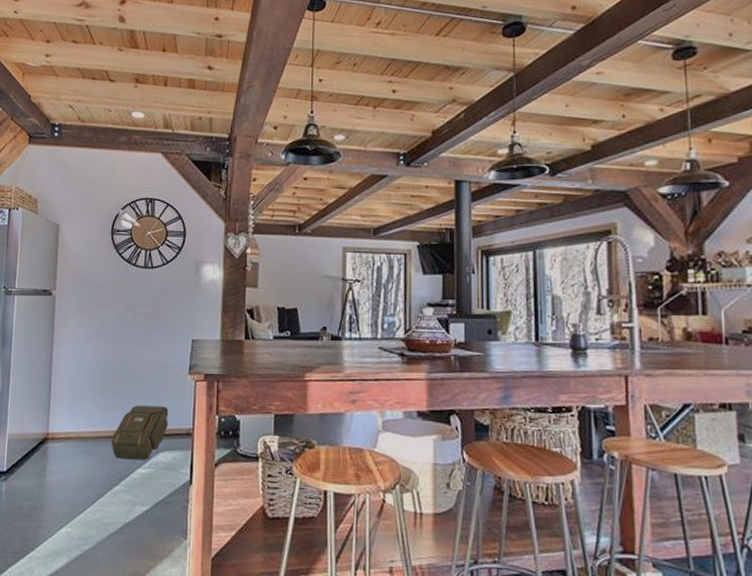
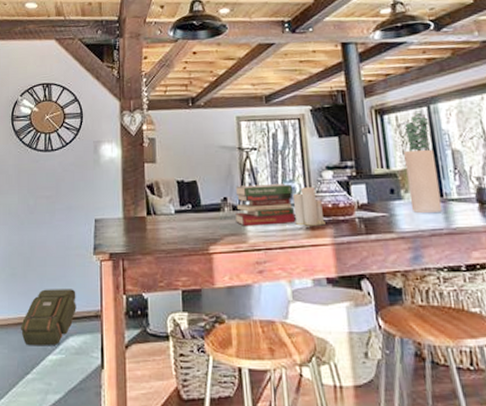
books: none [333,316,393,357] -> present [235,184,296,226]
candle: none [391,319,421,361] -> present [292,184,325,226]
vase: none [505,255,536,357] -> present [404,111,442,214]

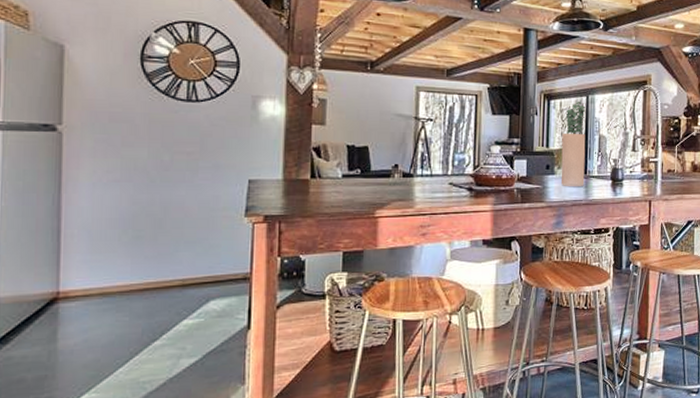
backpack: present [20,289,76,346] -> none [146,252,221,312]
books: present [235,184,296,226] -> none [405,154,463,193]
candle: present [292,184,325,226] -> none [461,157,488,194]

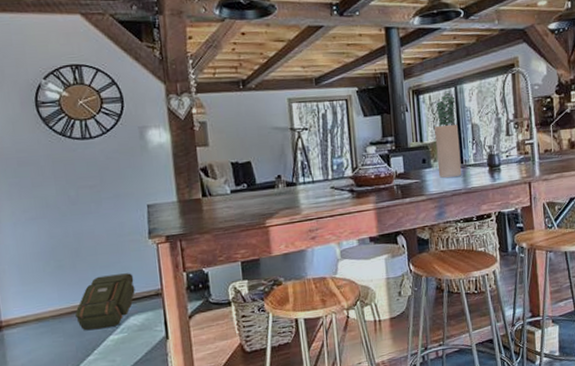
backpack: none [146,252,221,312] -> present [74,273,135,331]

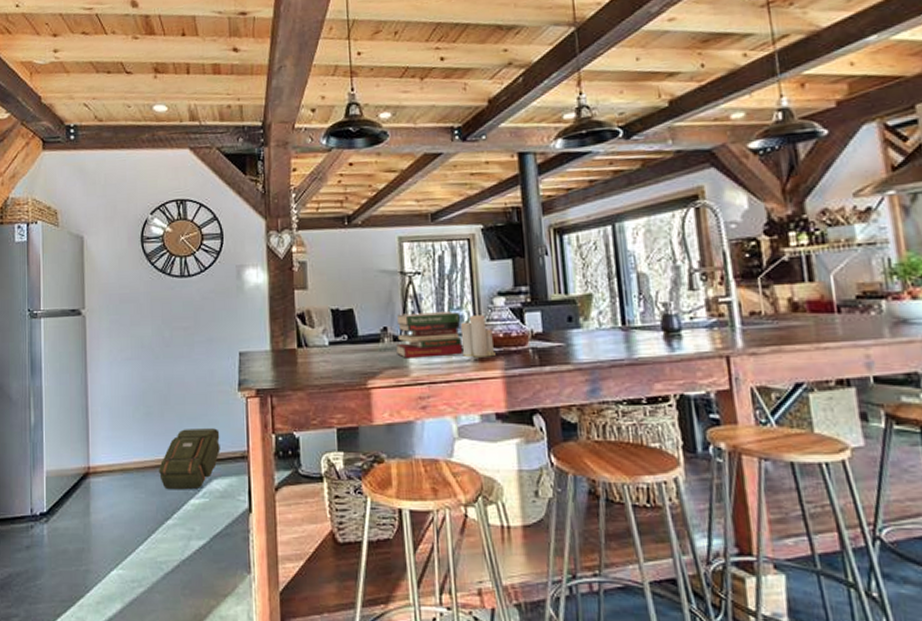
books: none [289,159,344,200] -> present [396,311,464,358]
candle: none [341,159,369,196] -> present [460,312,496,358]
vase: present [435,91,462,179] -> none [584,230,624,344]

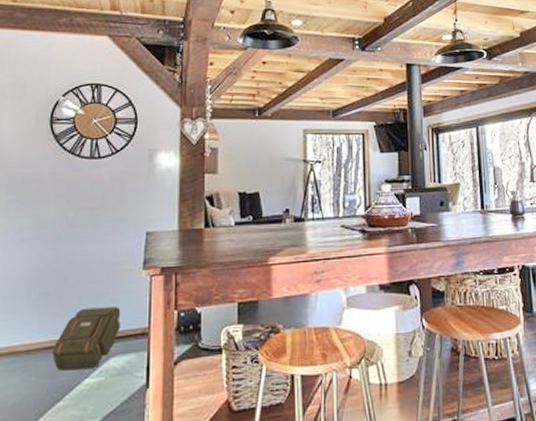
books: present [396,311,464,358] -> none [296,196,355,237]
candle: present [460,312,496,358] -> none [353,197,381,237]

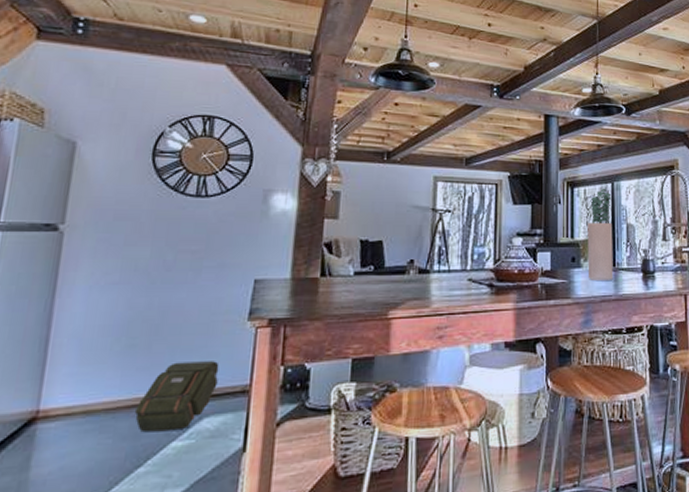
vase: none [454,131,482,224] -> present [588,186,613,282]

